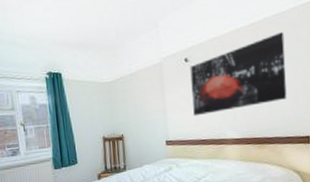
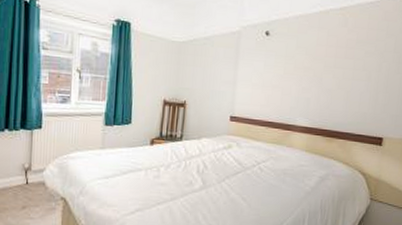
wall art: present [190,31,287,117] -> none [265,21,375,96]

